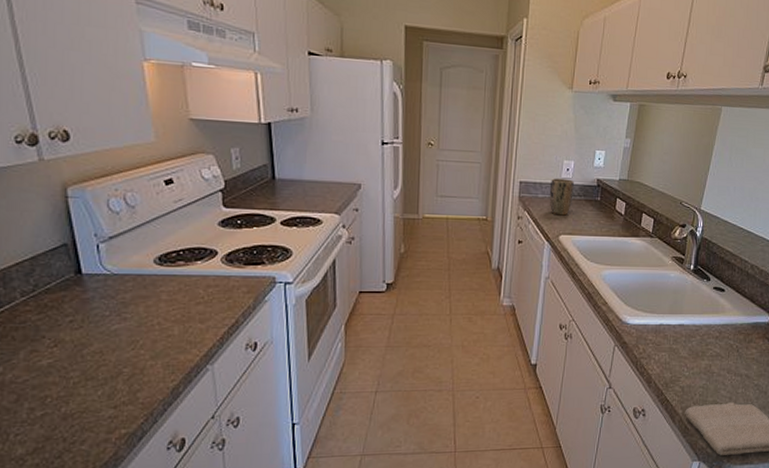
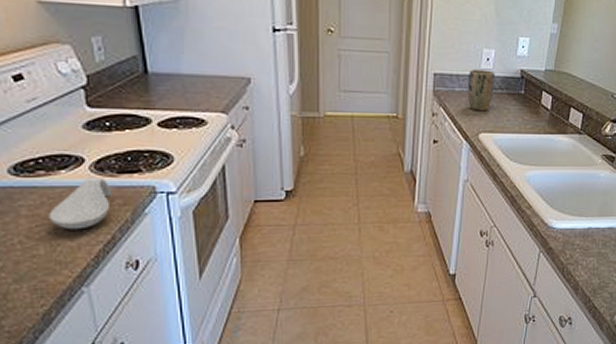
spoon rest: none [184,269,239,314] -> present [48,179,112,230]

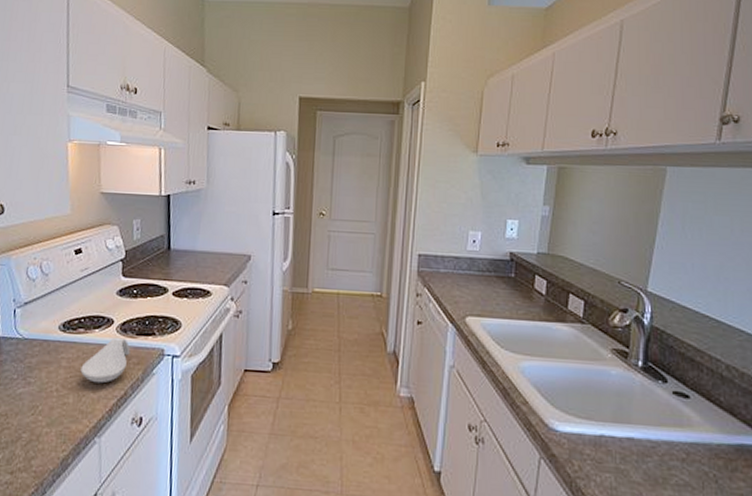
plant pot: present [467,69,495,112] -> none [452,251,482,294]

